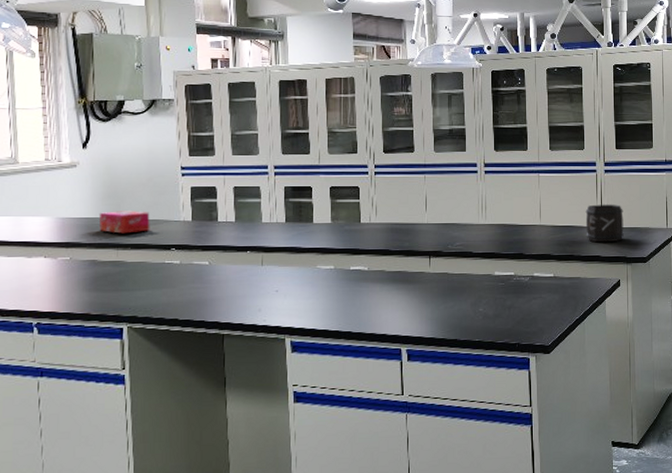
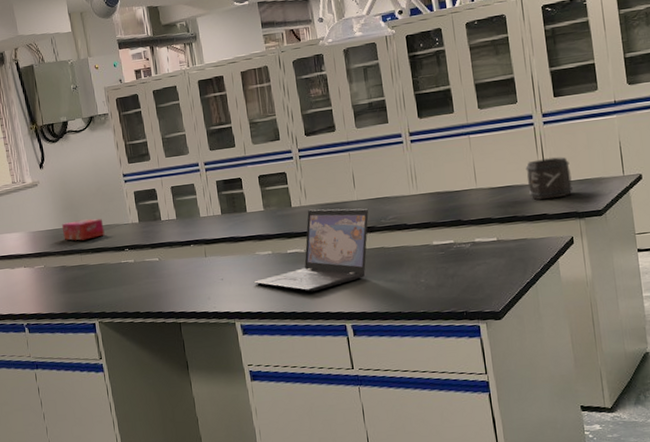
laptop: none [311,227,438,312] -> present [254,208,369,292]

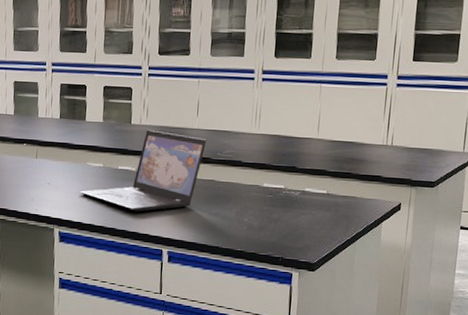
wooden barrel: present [525,156,573,200] -> none [367,121,414,163]

